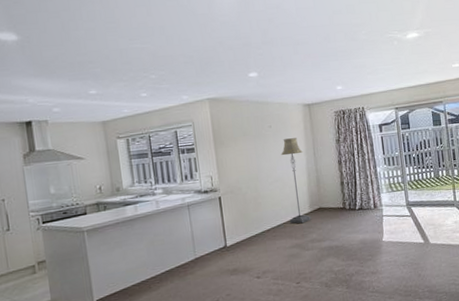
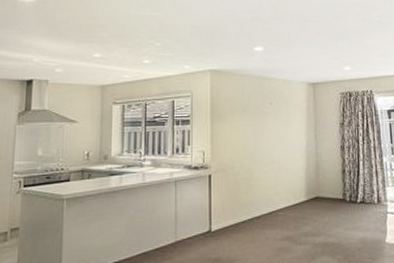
floor lamp: present [281,138,311,224] -> none [280,117,307,213]

